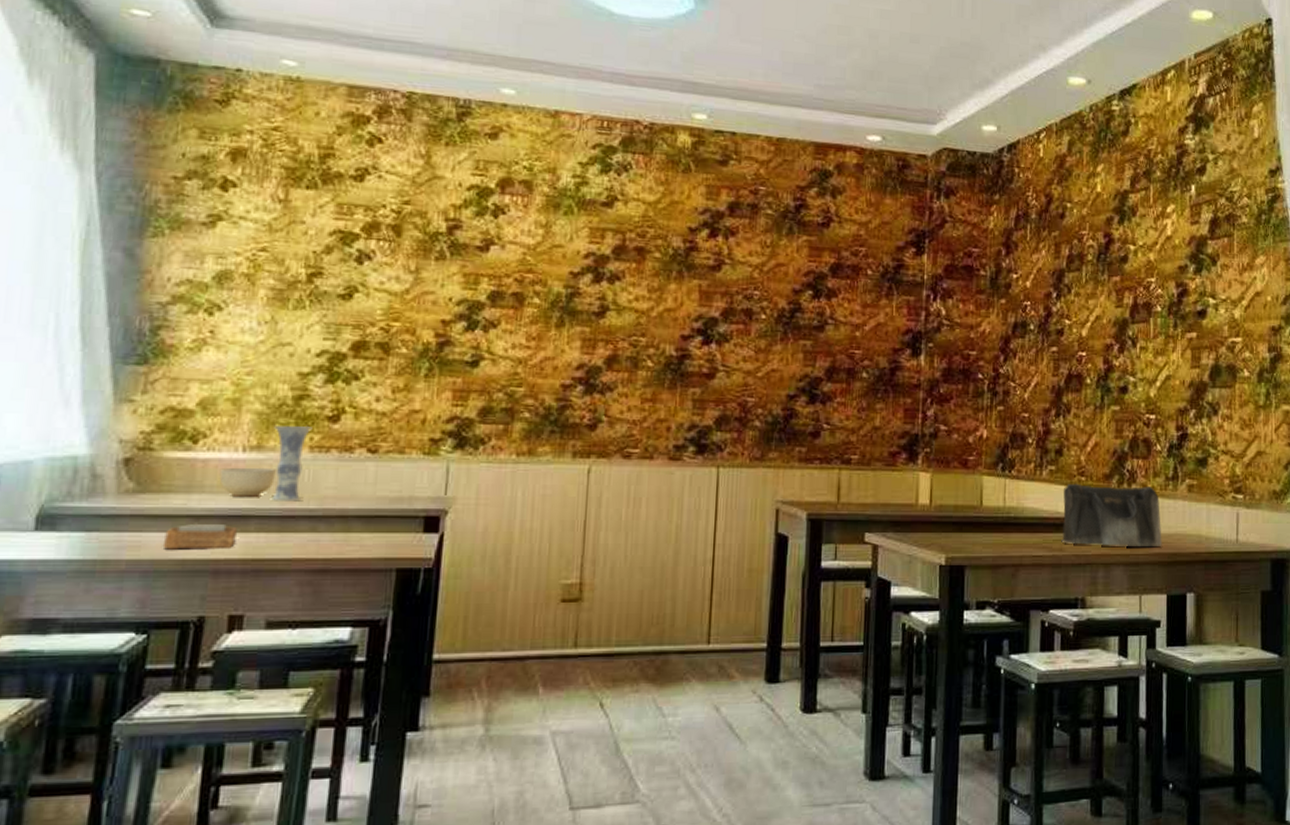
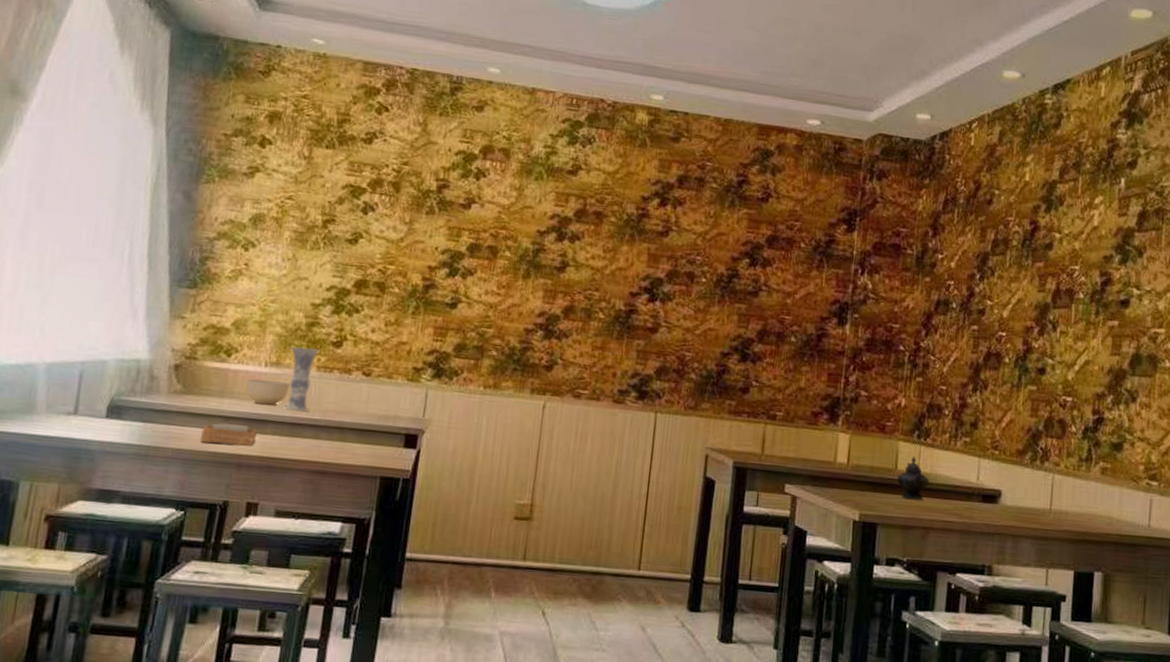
teapot: none [983,490,1016,537] -> present [897,456,929,500]
saddlebag: present [1061,483,1162,546] -> none [972,455,1072,524]

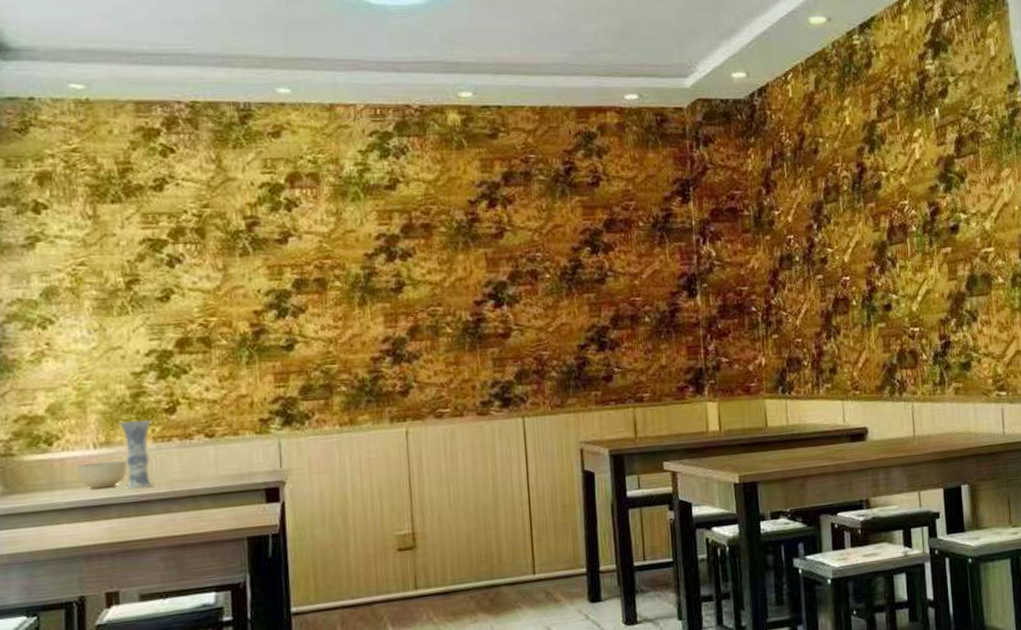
napkin holder: present [200,423,257,447] -> none [37,514,101,542]
teapot: present [897,456,929,500] -> none [769,411,800,453]

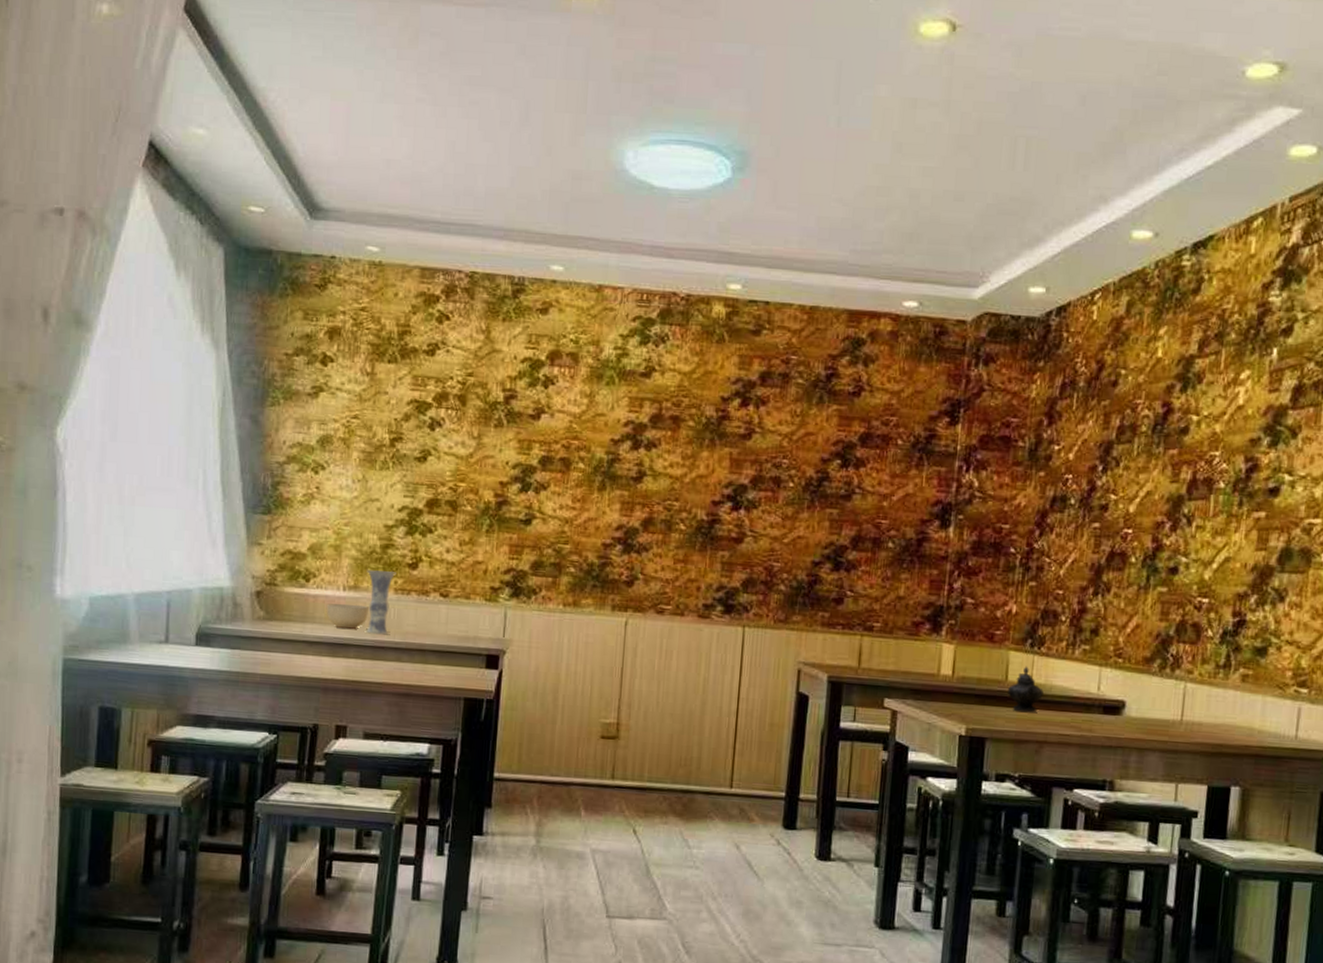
teapot: none [769,411,800,453] -> present [1008,666,1044,713]

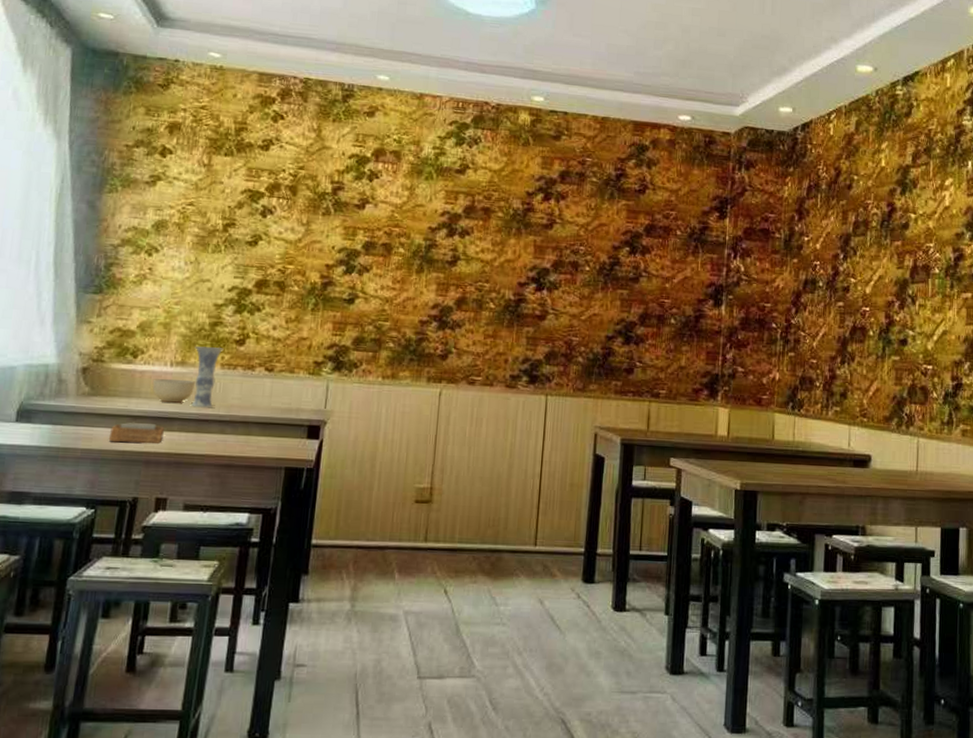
napkin holder: none [286,648,340,671] -> present [108,423,164,445]
teapot: present [1008,666,1044,713] -> none [775,426,804,468]

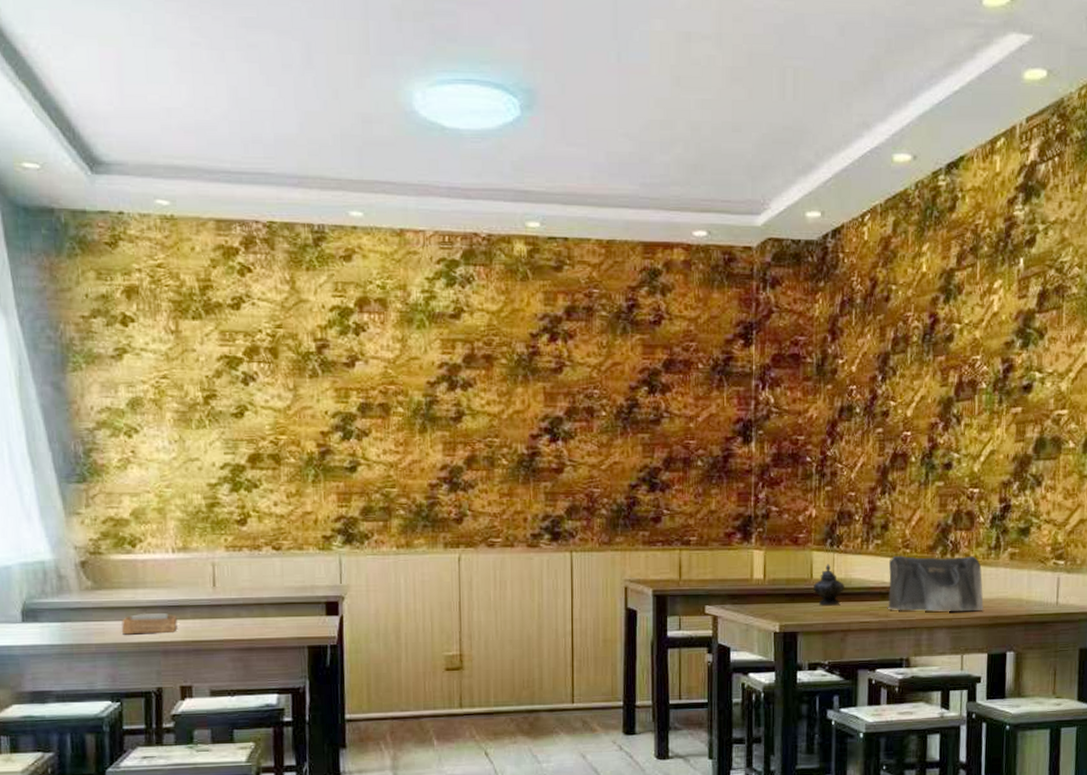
bowl: present [152,379,196,403] -> none [156,565,202,590]
vase: present [191,346,224,408] -> none [194,529,225,593]
teapot: none [775,426,804,468] -> present [814,564,844,606]
saddlebag: none [844,423,937,484] -> present [887,555,984,612]

